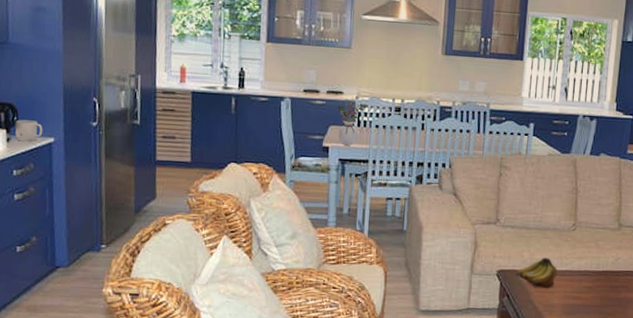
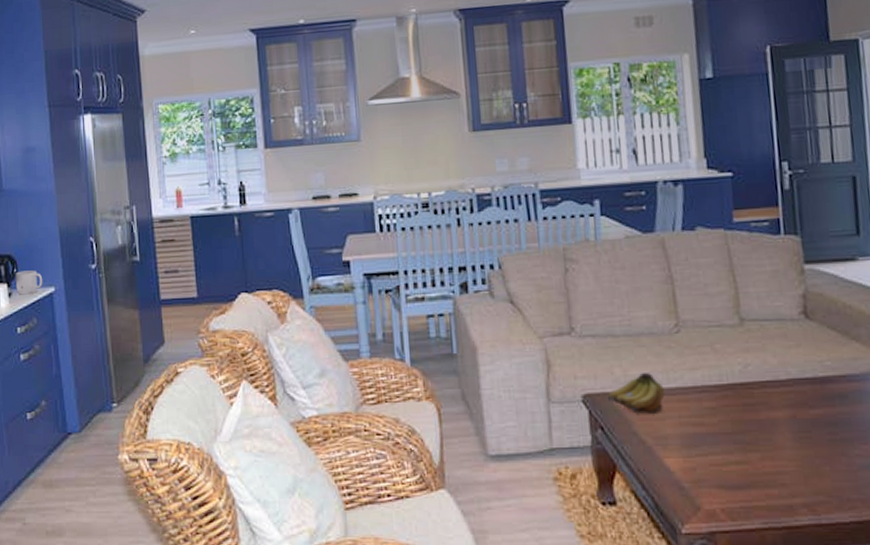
bouquet: present [337,96,368,146] -> none [353,197,390,257]

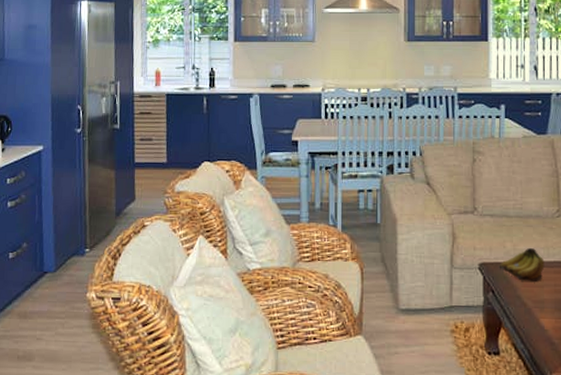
mug: present [15,270,43,295] -> none [9,130,34,151]

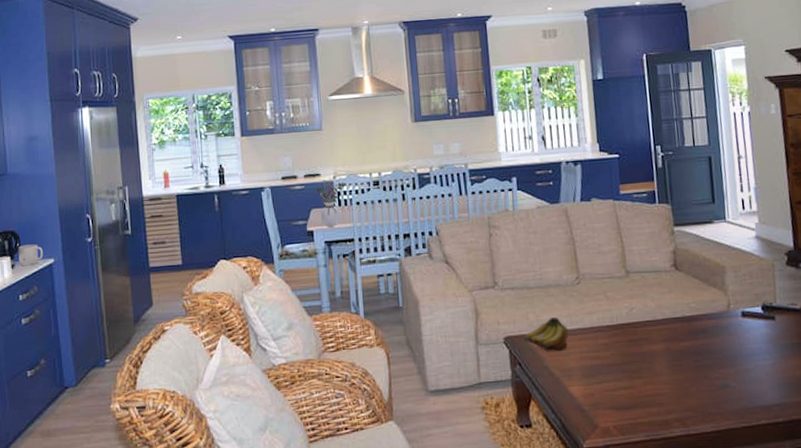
mug: none [9,130,34,151] -> present [17,244,44,266]
bouquet: none [304,89,335,138] -> present [316,177,347,227]

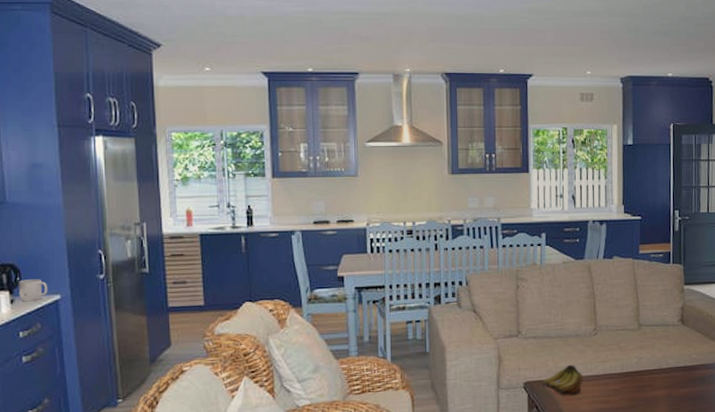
bouquet: present [316,177,347,227] -> none [349,224,380,273]

